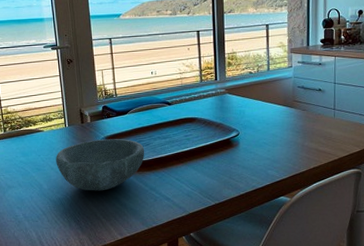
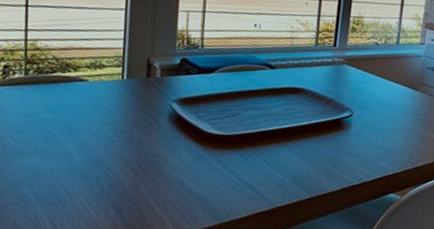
bowl: present [56,139,145,191] -> none [99,101,231,170]

